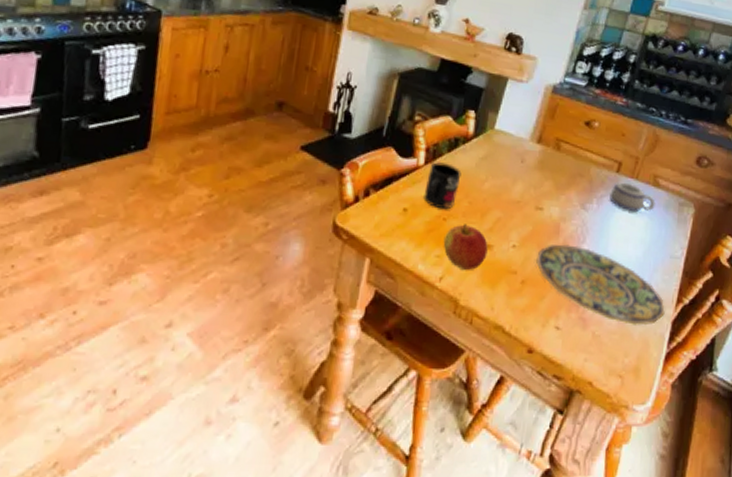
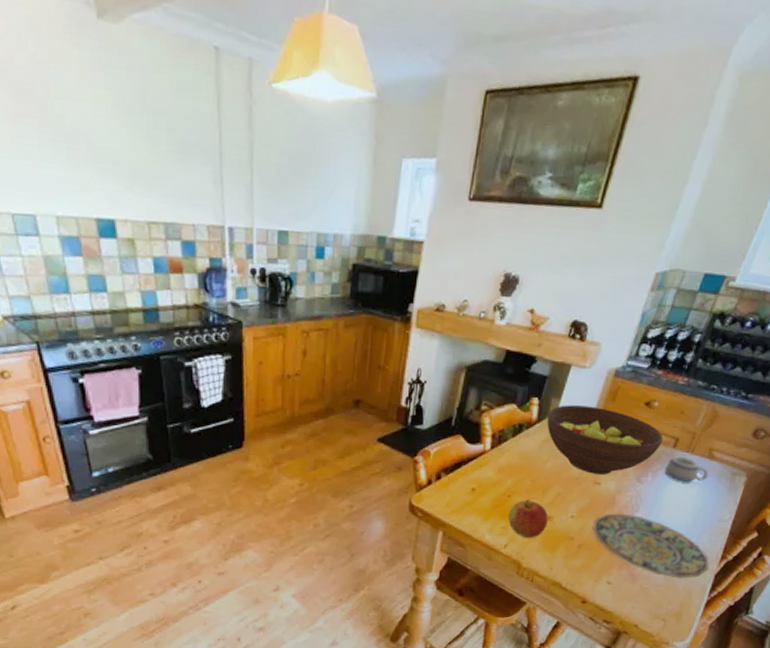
mug: present [424,162,462,210] -> none [490,446,525,488]
fruit bowl: none [484,120,606,199] -> present [547,405,663,475]

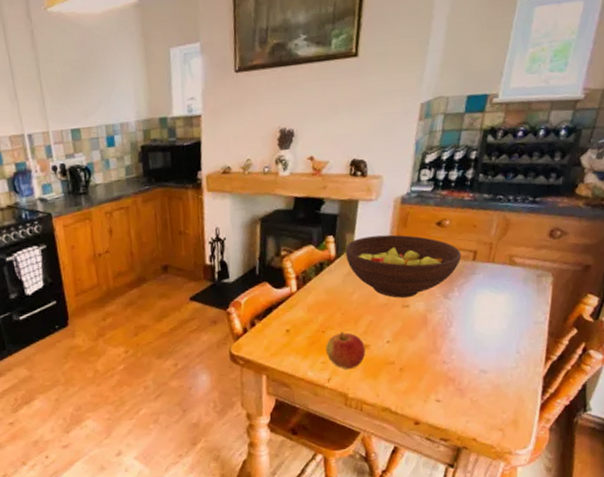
plate: present [592,513,709,579] -> none [410,331,535,387]
mug: present [664,456,709,483] -> none [469,267,514,293]

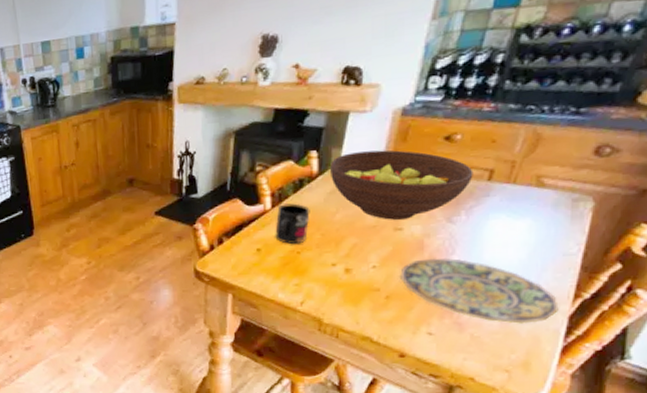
mug: none [301,285,331,324] -> present [275,203,310,245]
apple: present [325,332,366,370] -> none [300,254,346,294]
plate: none [410,331,535,387] -> present [400,258,559,324]

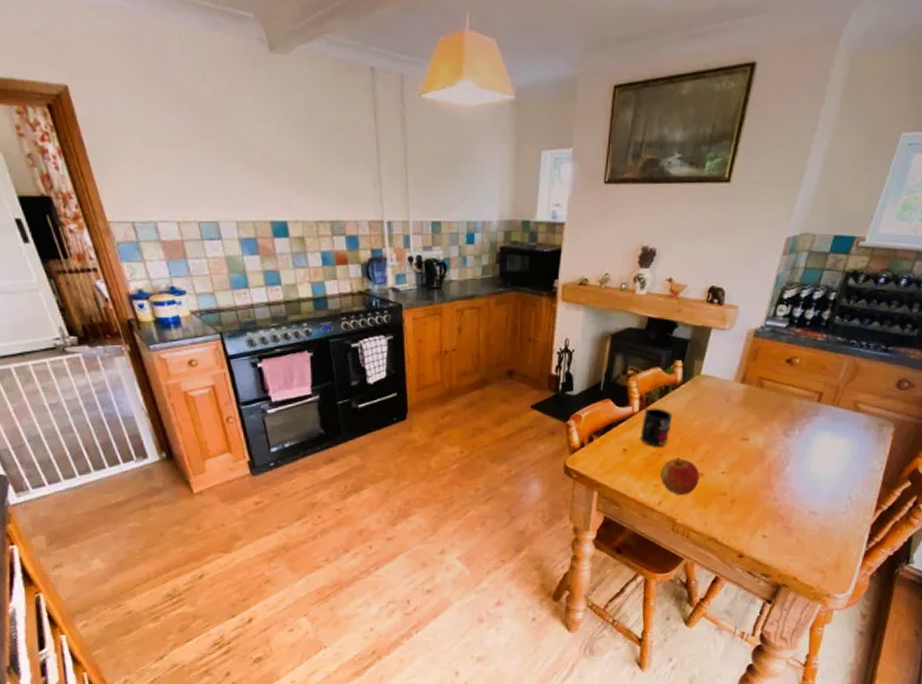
apple: none [300,254,346,294] -> present [660,458,700,496]
fruit bowl: present [329,150,473,220] -> none [691,366,807,430]
plate: present [400,258,559,324] -> none [744,468,864,530]

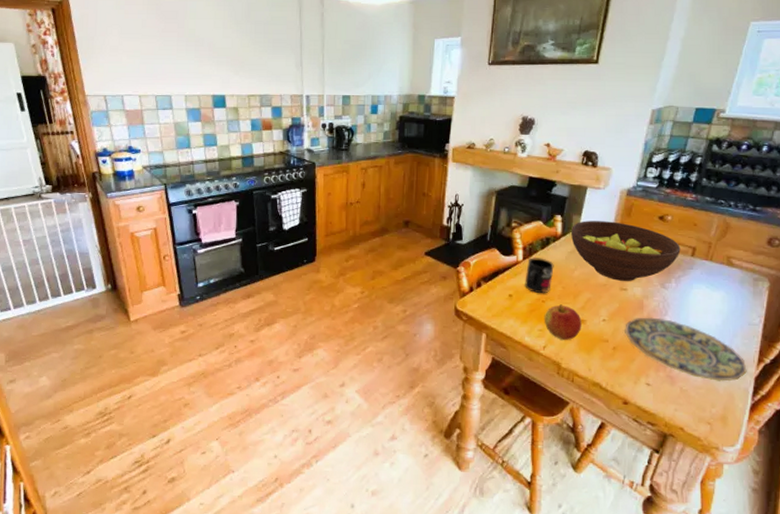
fruit bowl: none [691,366,807,430] -> present [570,221,681,281]
plate: none [744,468,864,530] -> present [625,317,747,382]

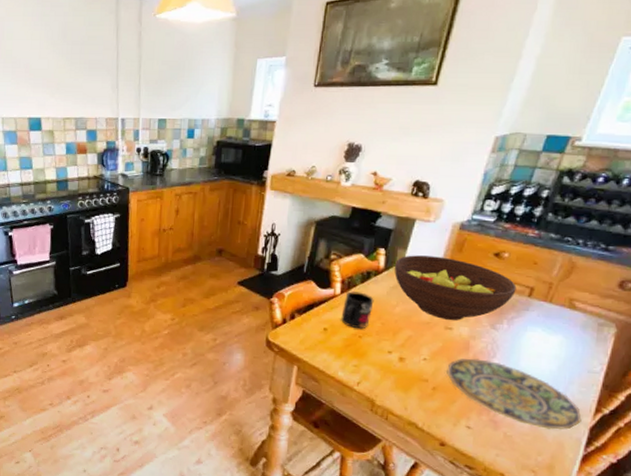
apple: present [544,304,582,341] -> none [359,341,400,378]

